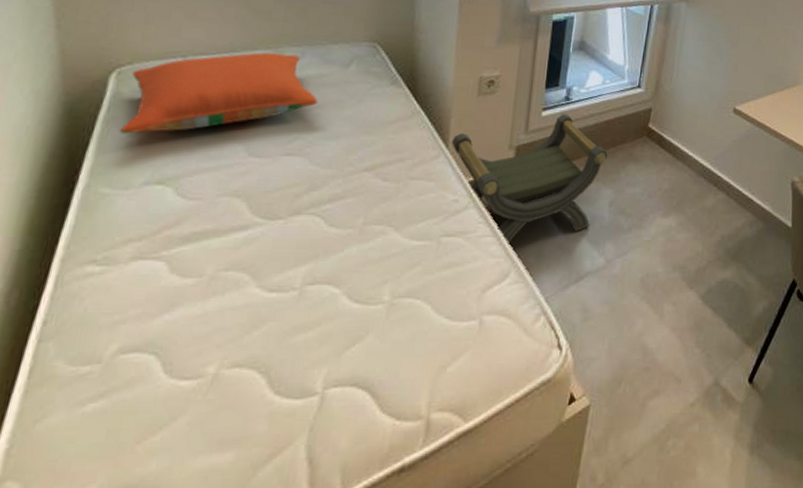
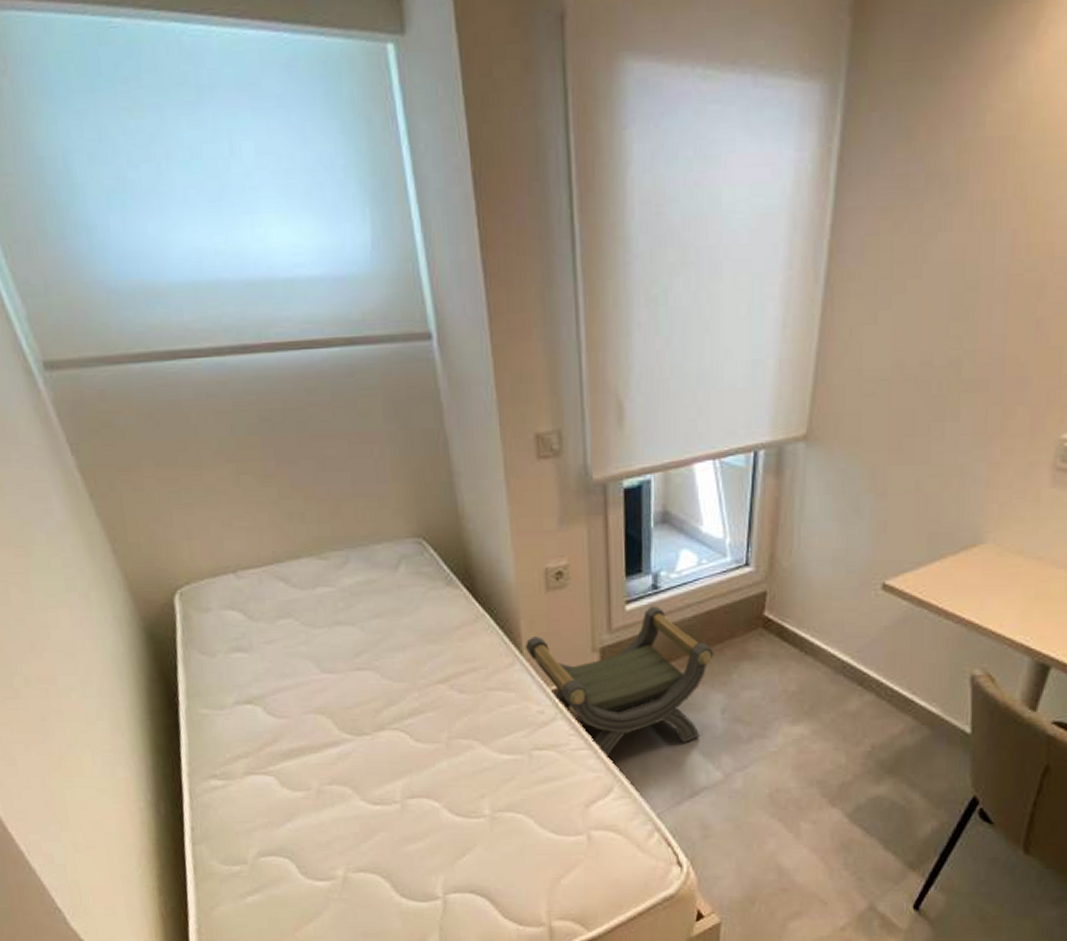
pillow: present [119,52,318,134] -> none [192,560,375,656]

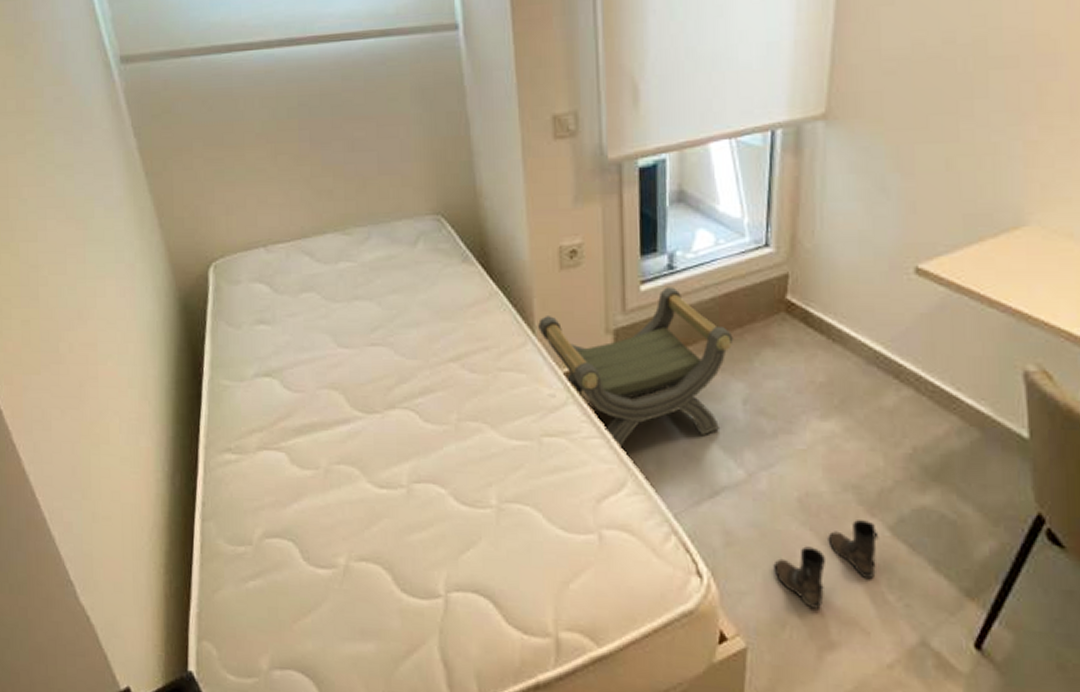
boots: none [746,810,838,886] -> present [773,520,879,609]

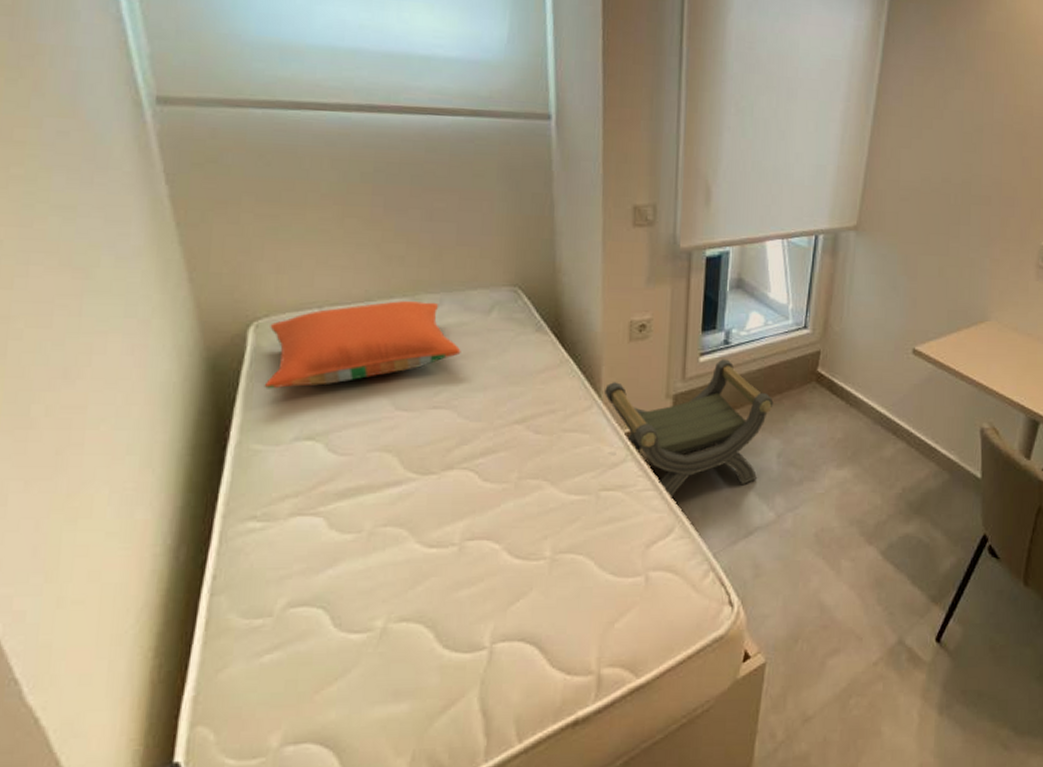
pillow: none [225,236,392,327] -> present [264,301,461,389]
boots: present [773,520,879,609] -> none [792,548,874,623]

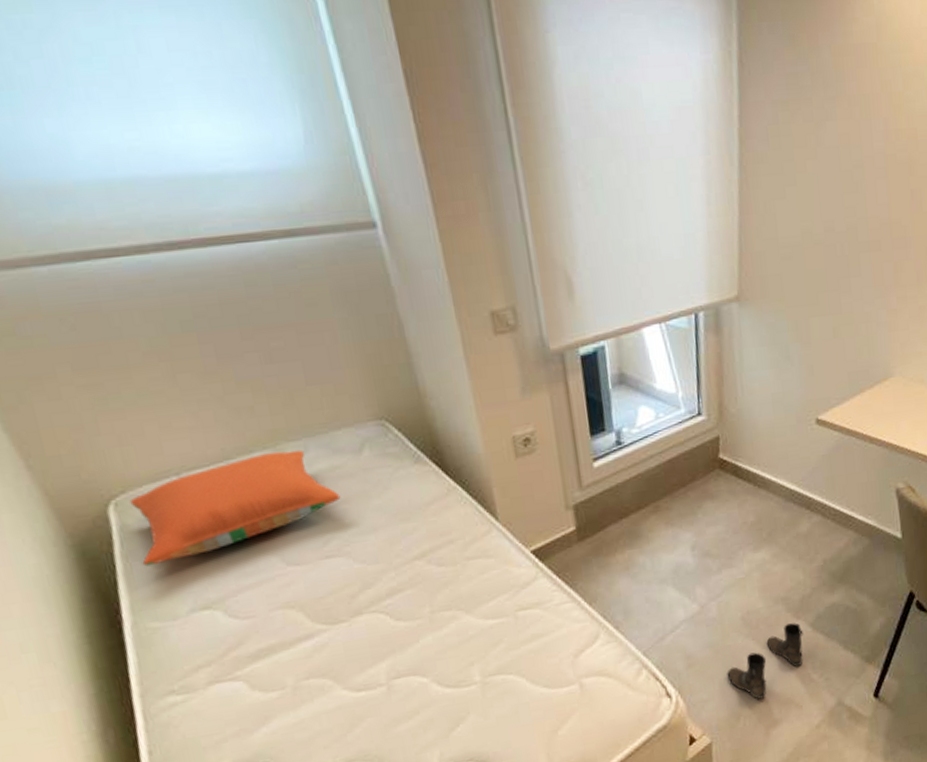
stool: present [603,359,774,499] -> none [499,460,679,607]
boots: none [792,548,874,623] -> present [727,623,804,700]

